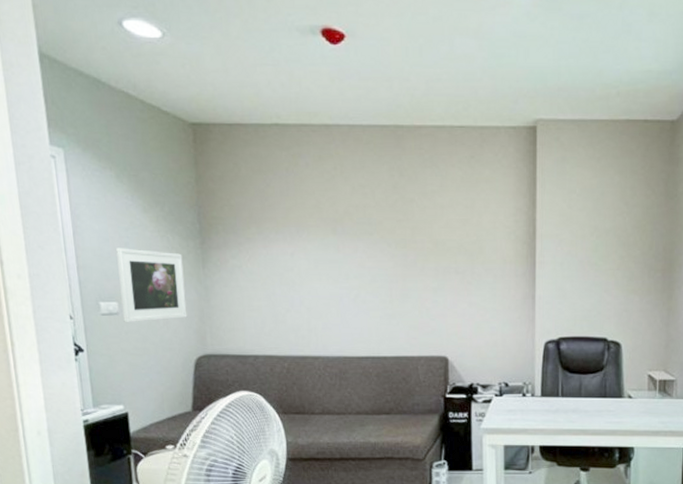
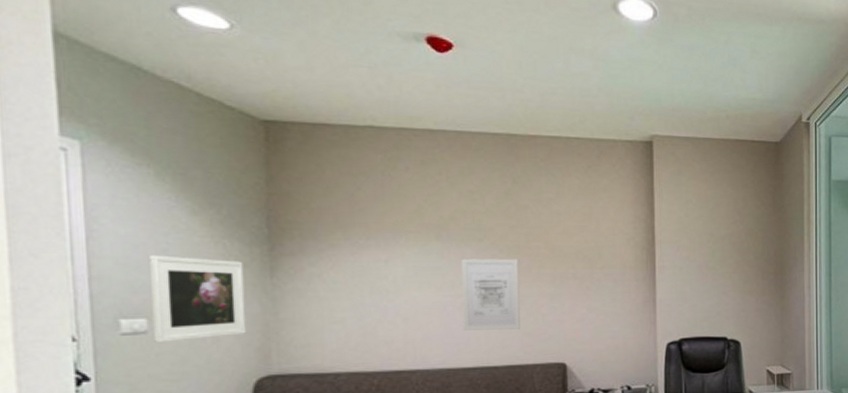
wall art: none [354,252,406,322] -> present [460,258,520,331]

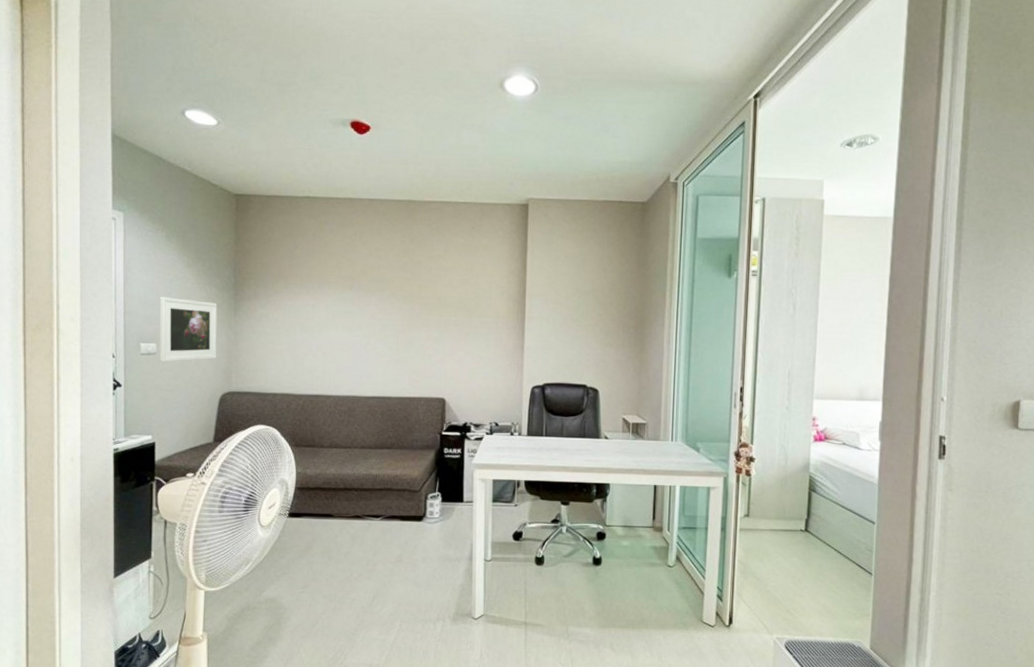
wall art: present [460,258,520,331] -> none [366,305,411,367]

